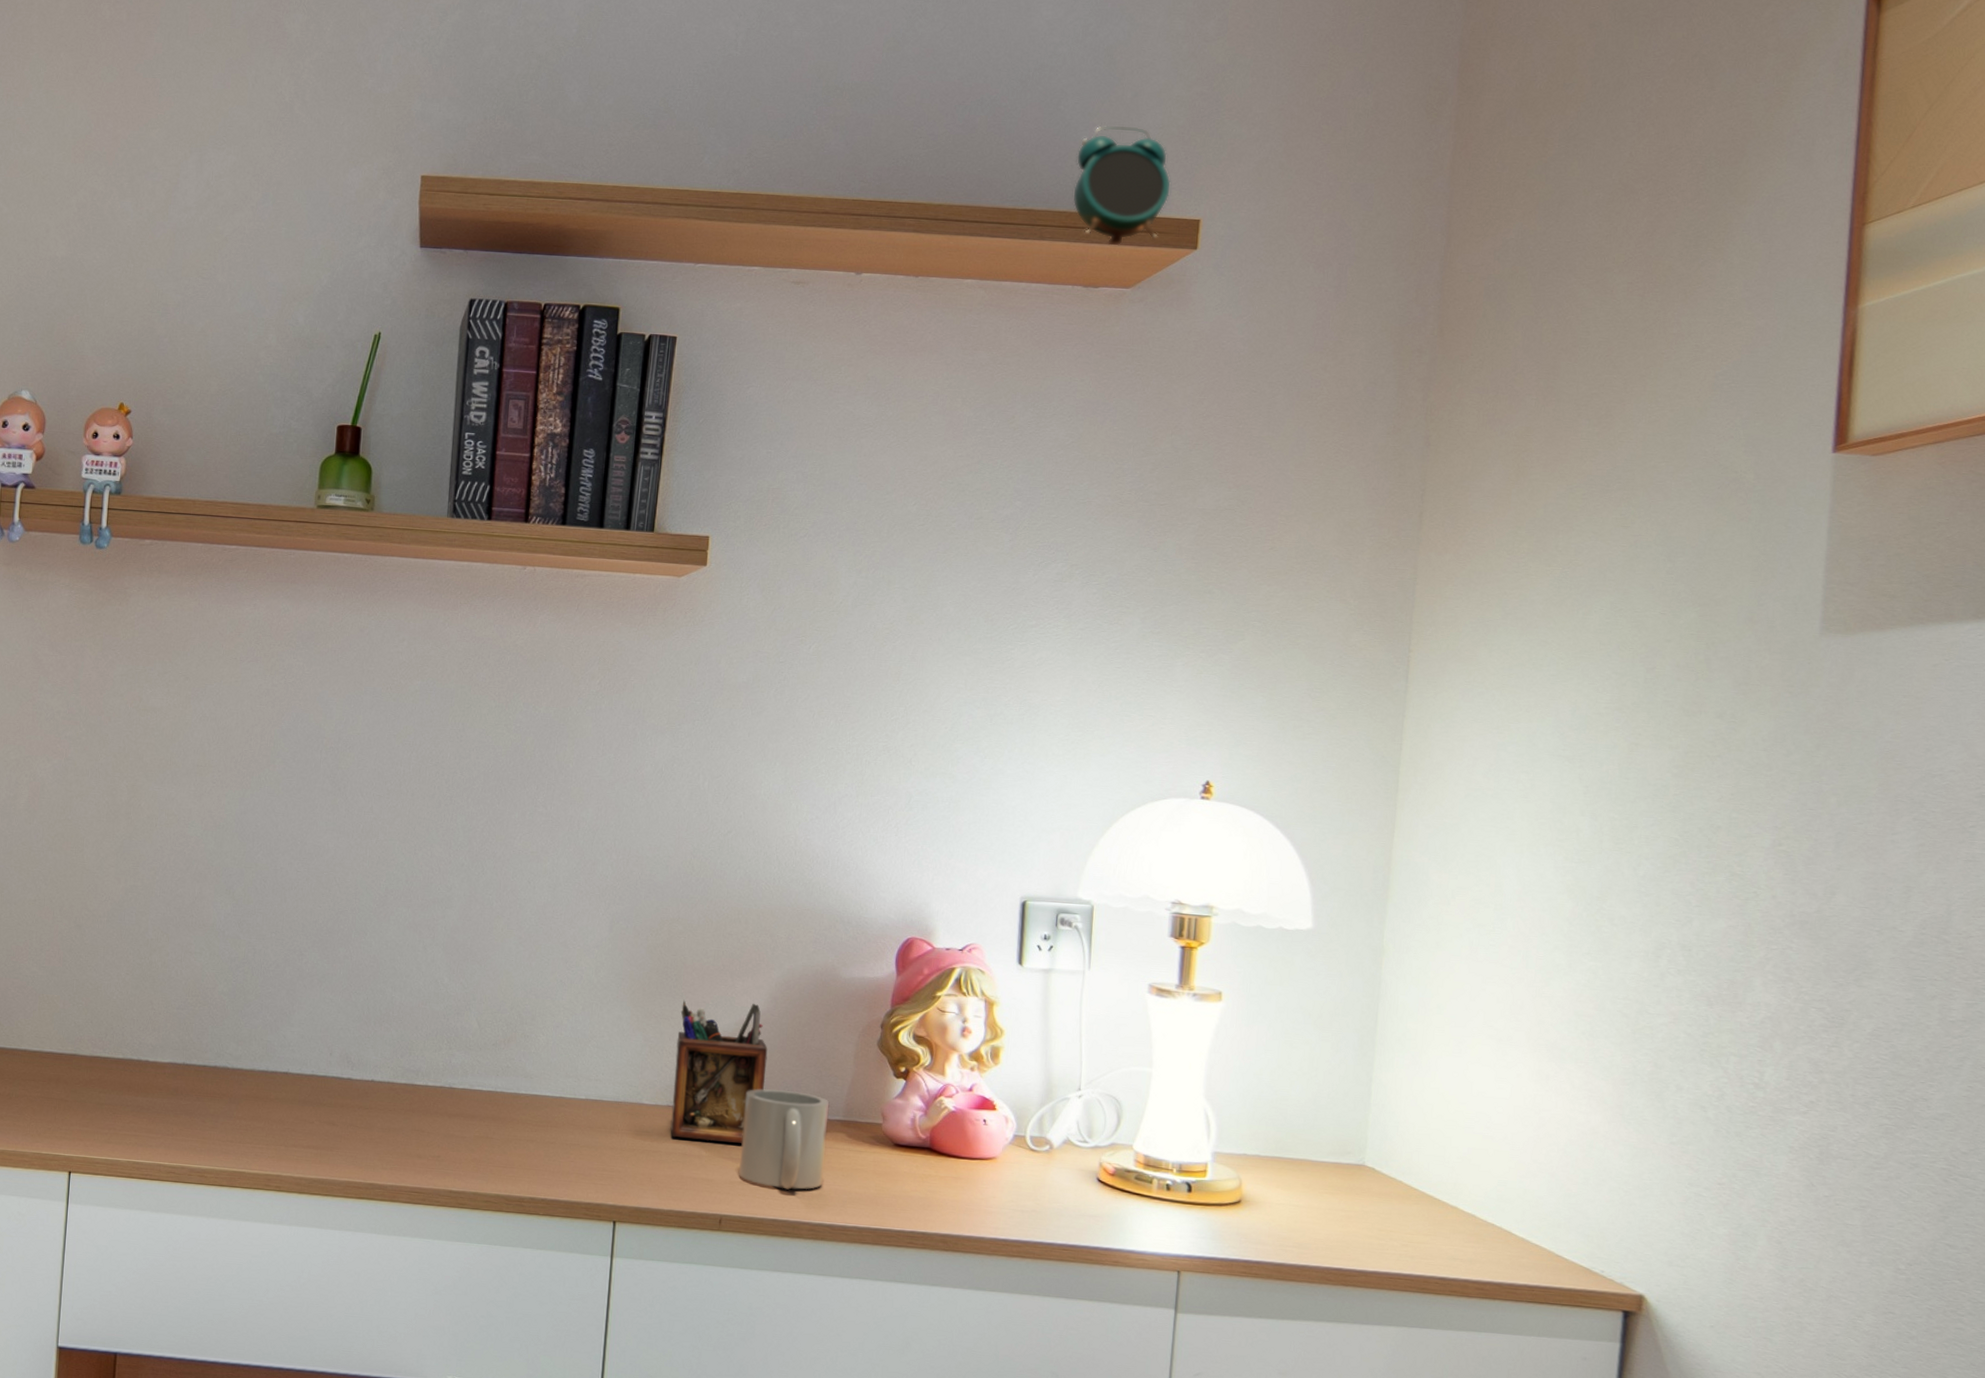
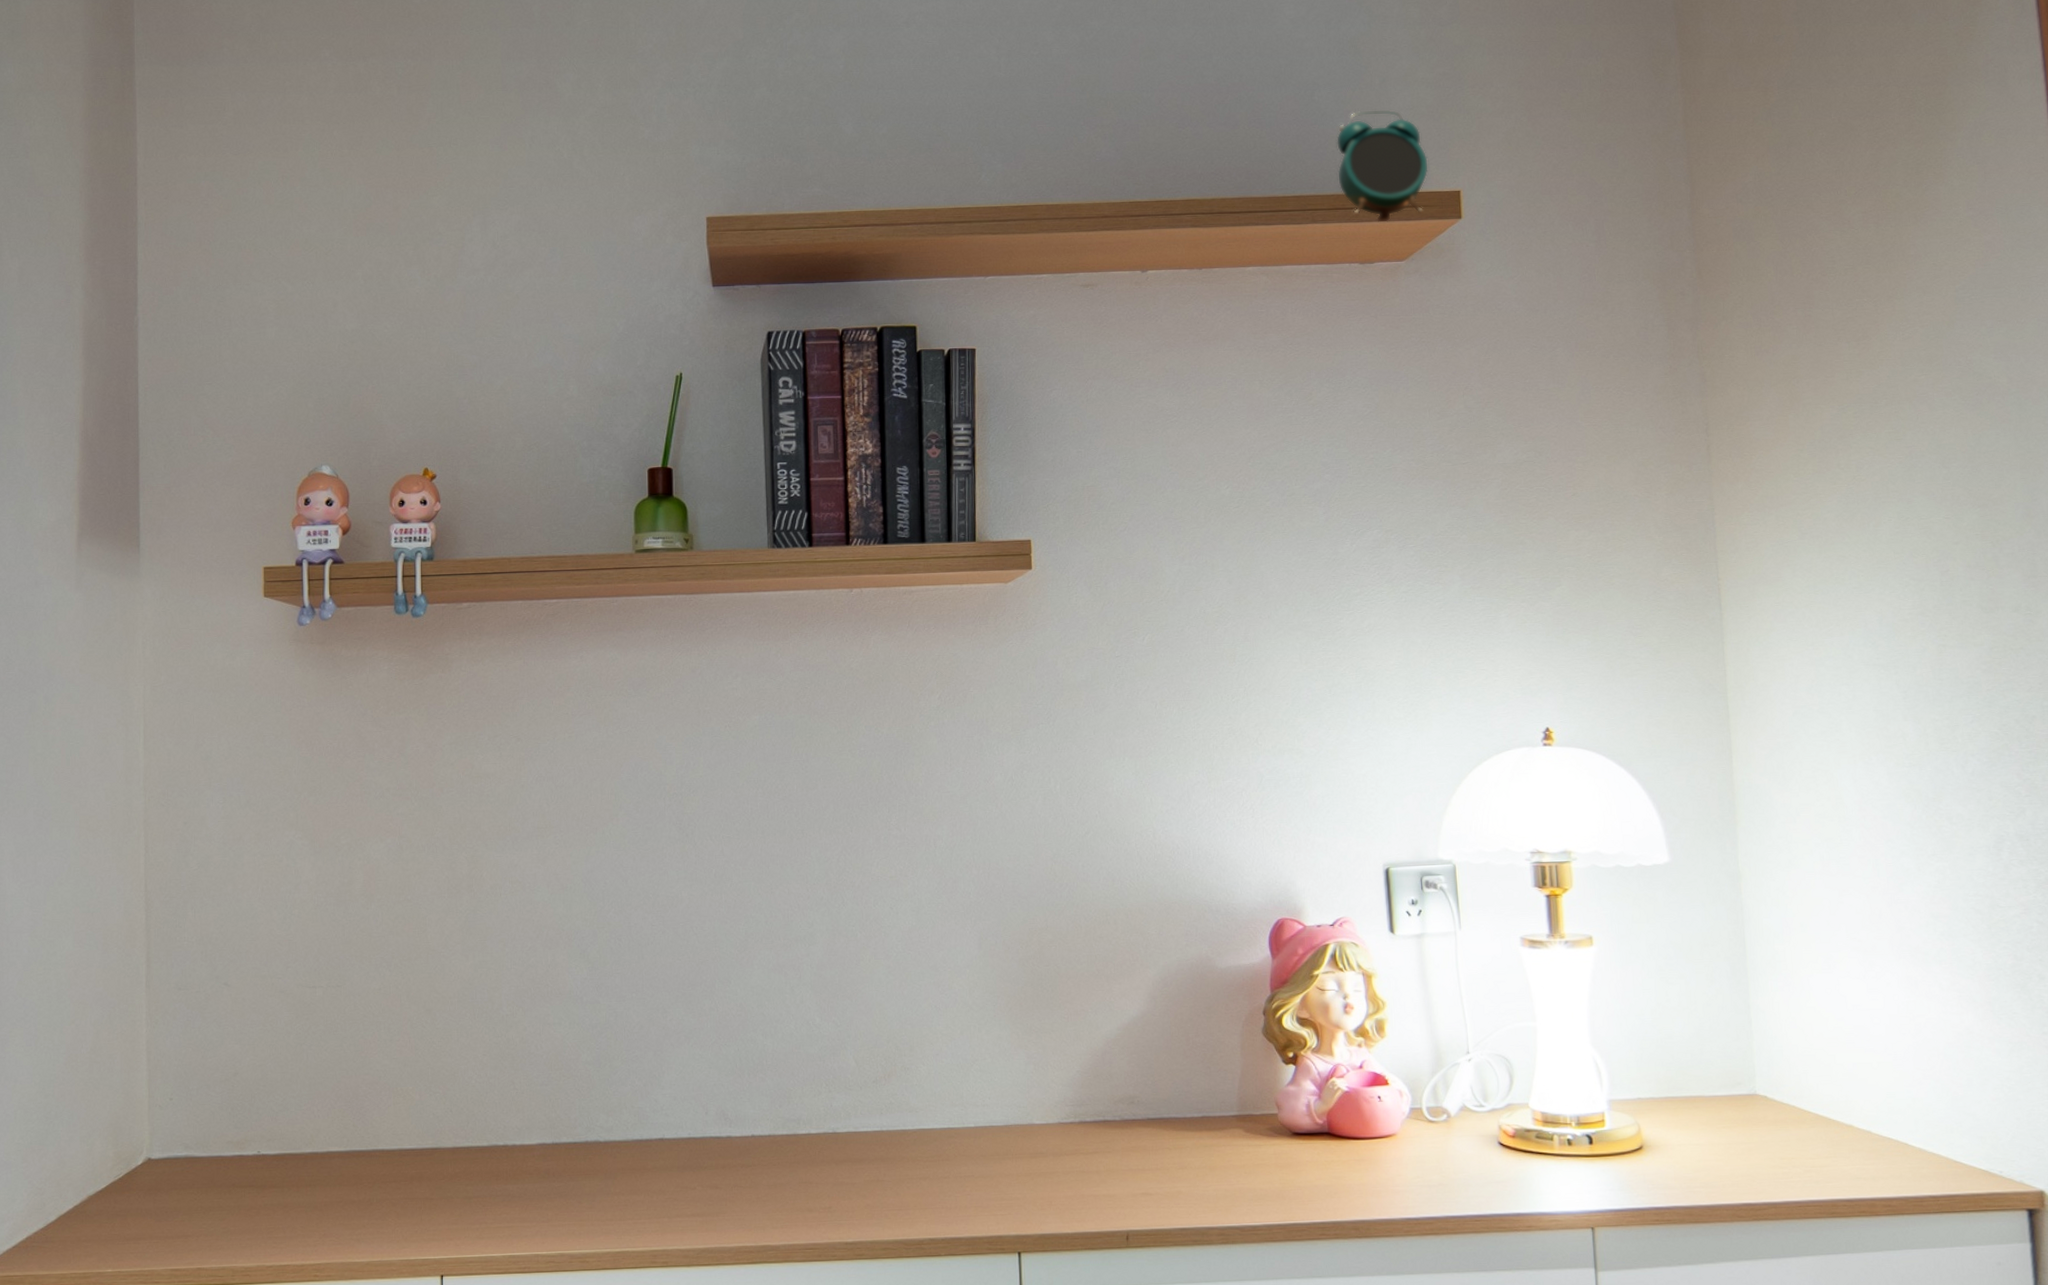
desk organizer: present [670,999,768,1143] -> none [1060,1005,1155,1155]
mug: present [739,1088,830,1190] -> none [1136,1090,1226,1195]

